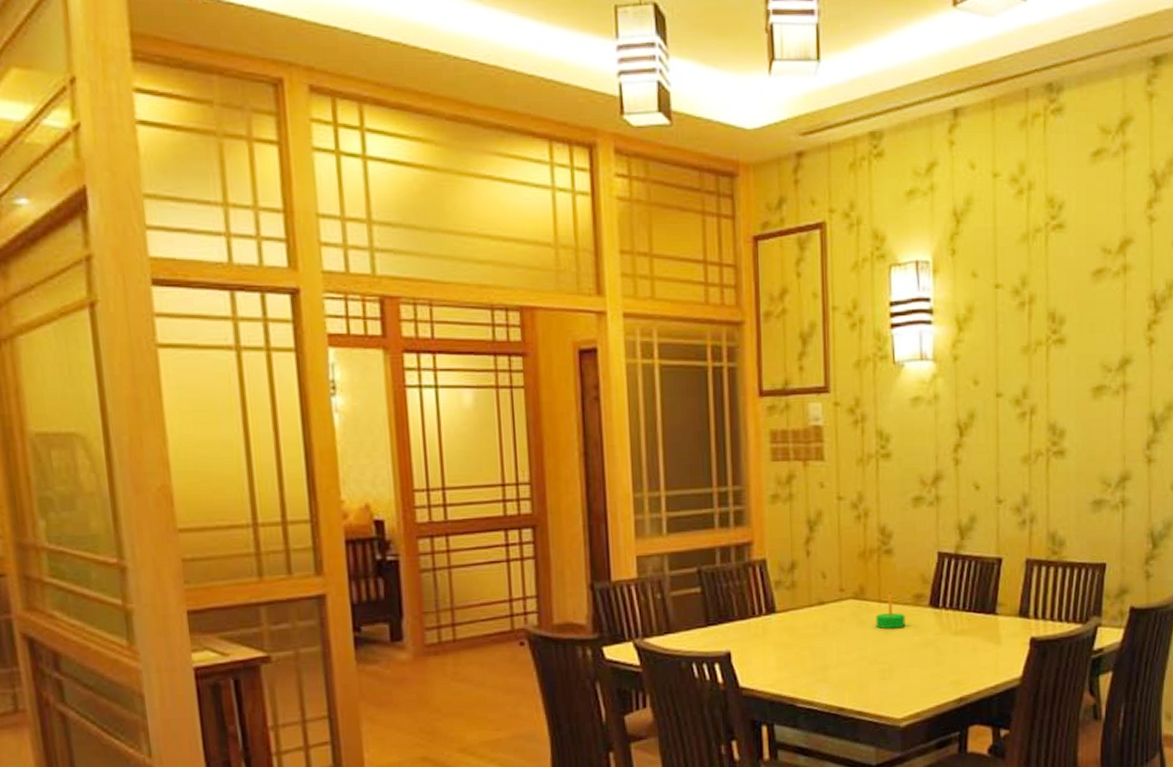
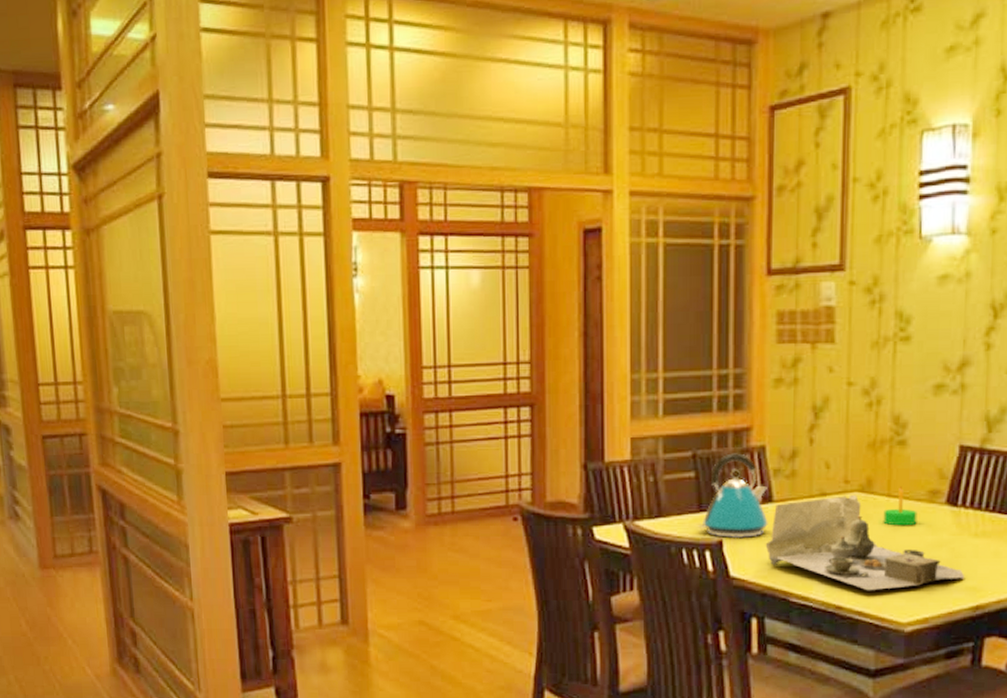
kettle: none [707,567,773,650] -> present [698,453,768,539]
tea set: none [770,601,949,692] -> present [765,494,965,591]

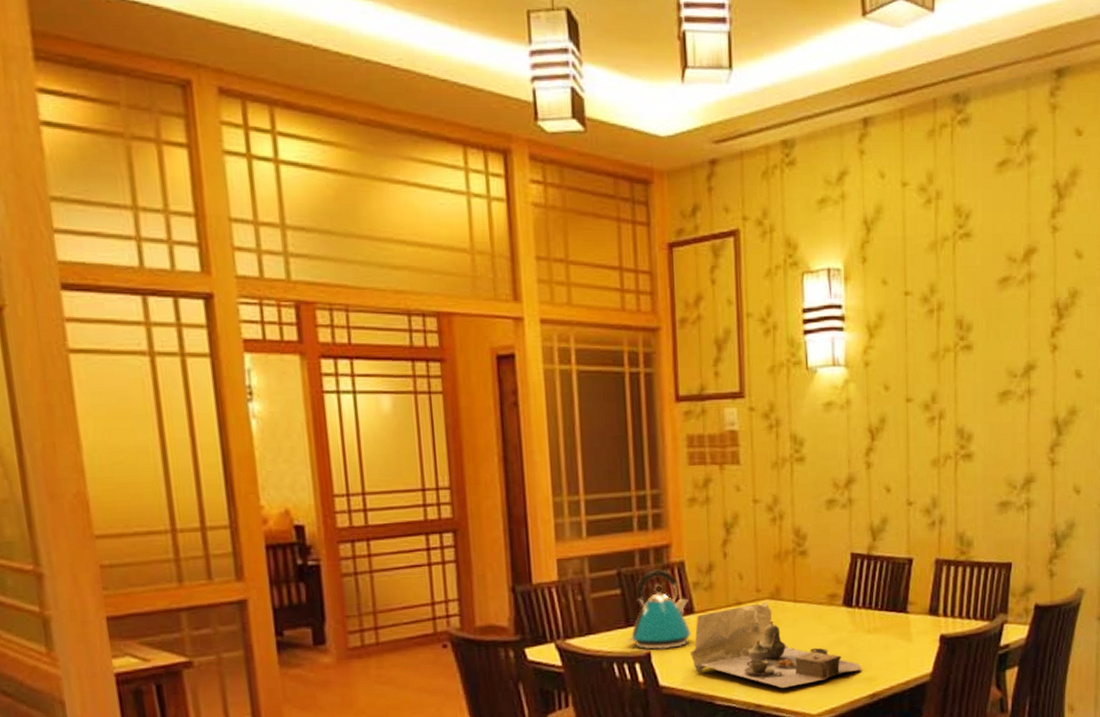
candle: present [883,487,917,526] -> none [791,592,820,628]

